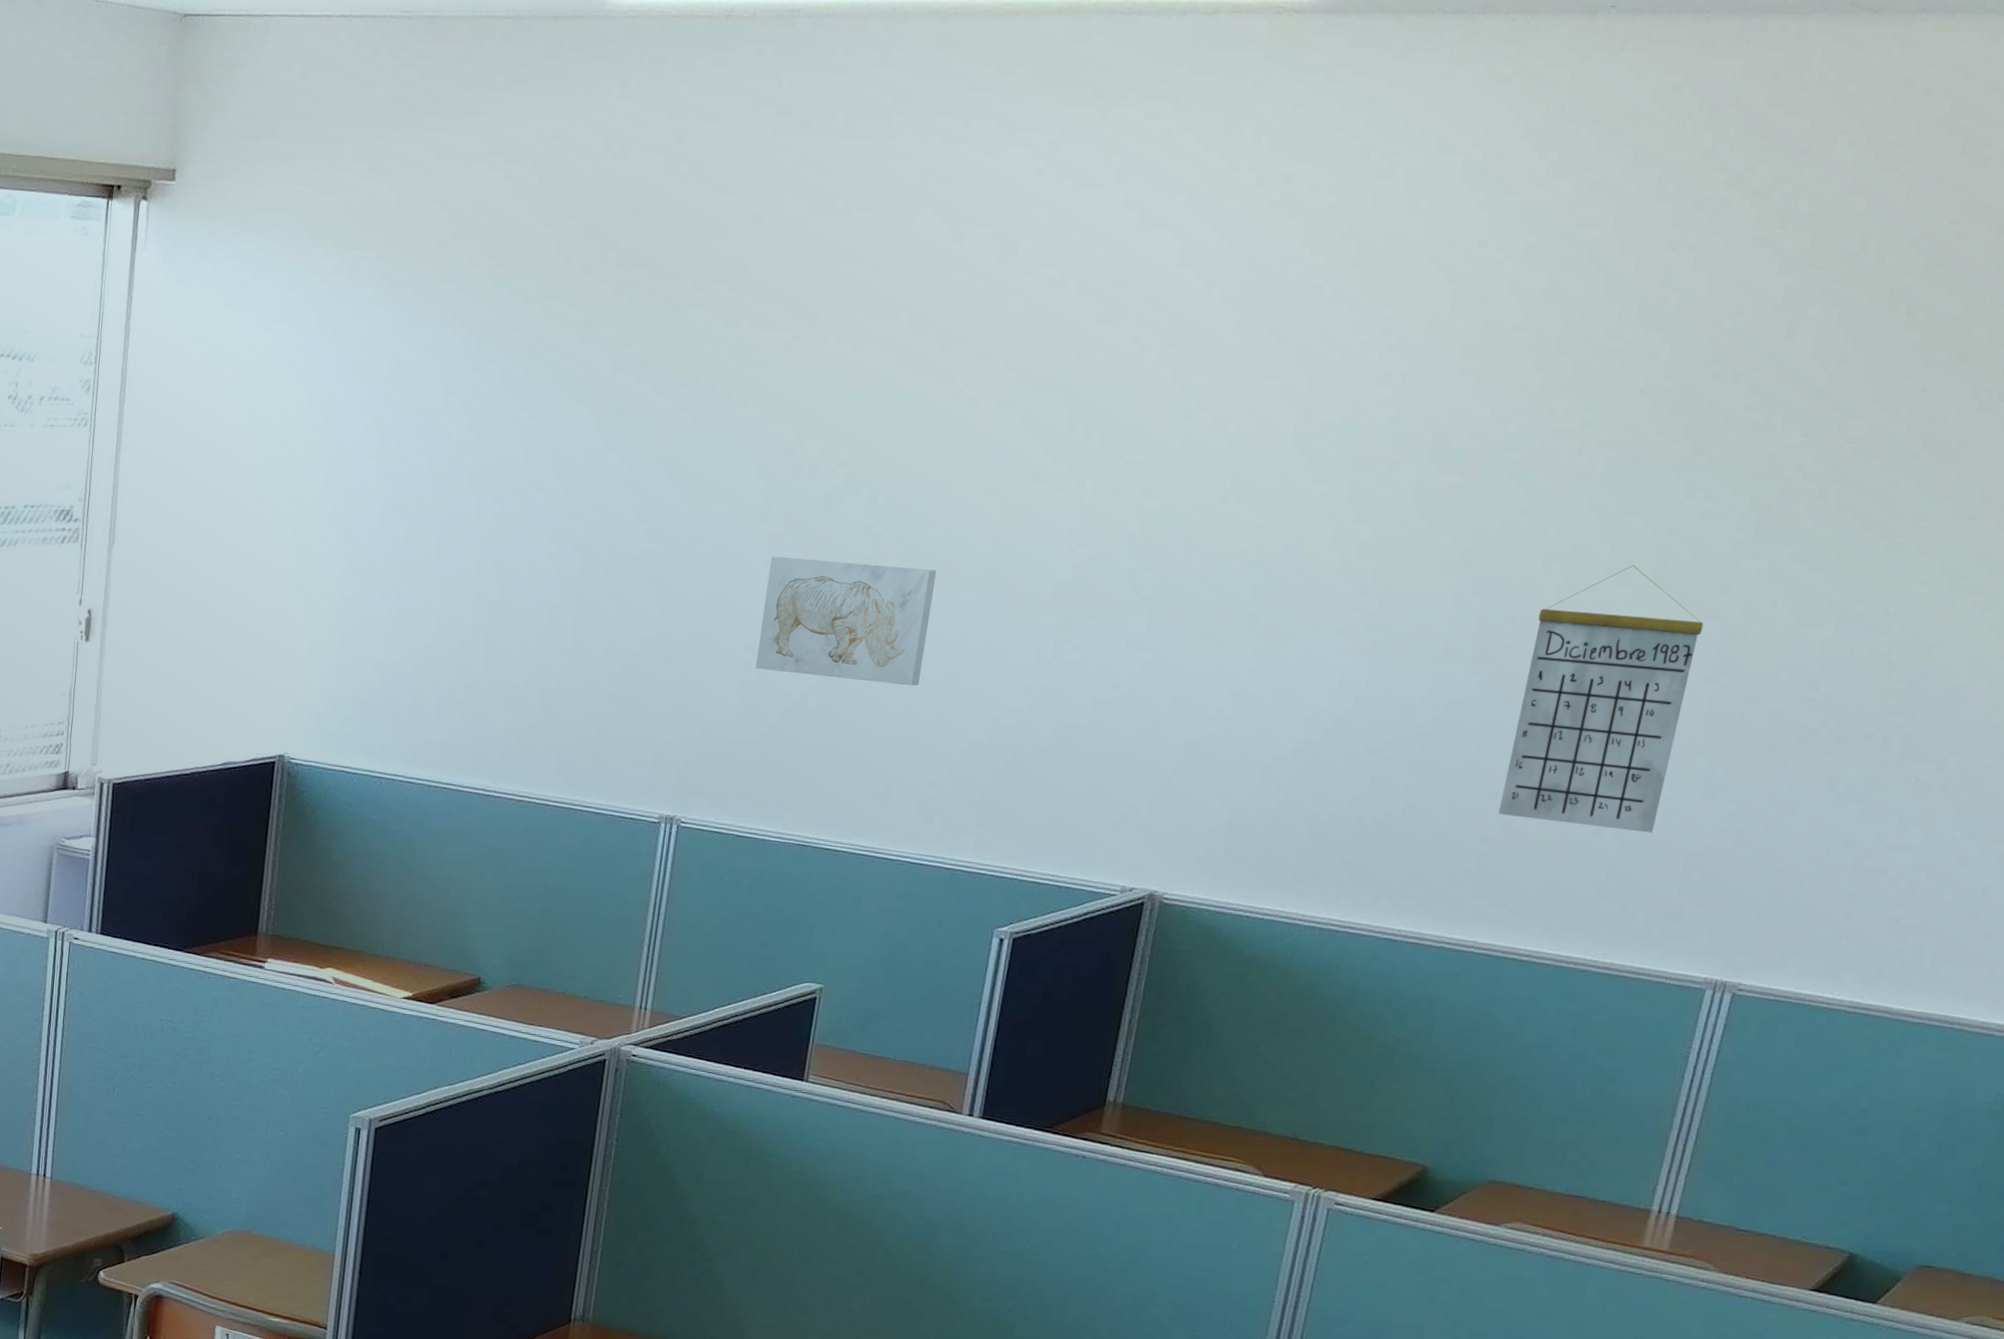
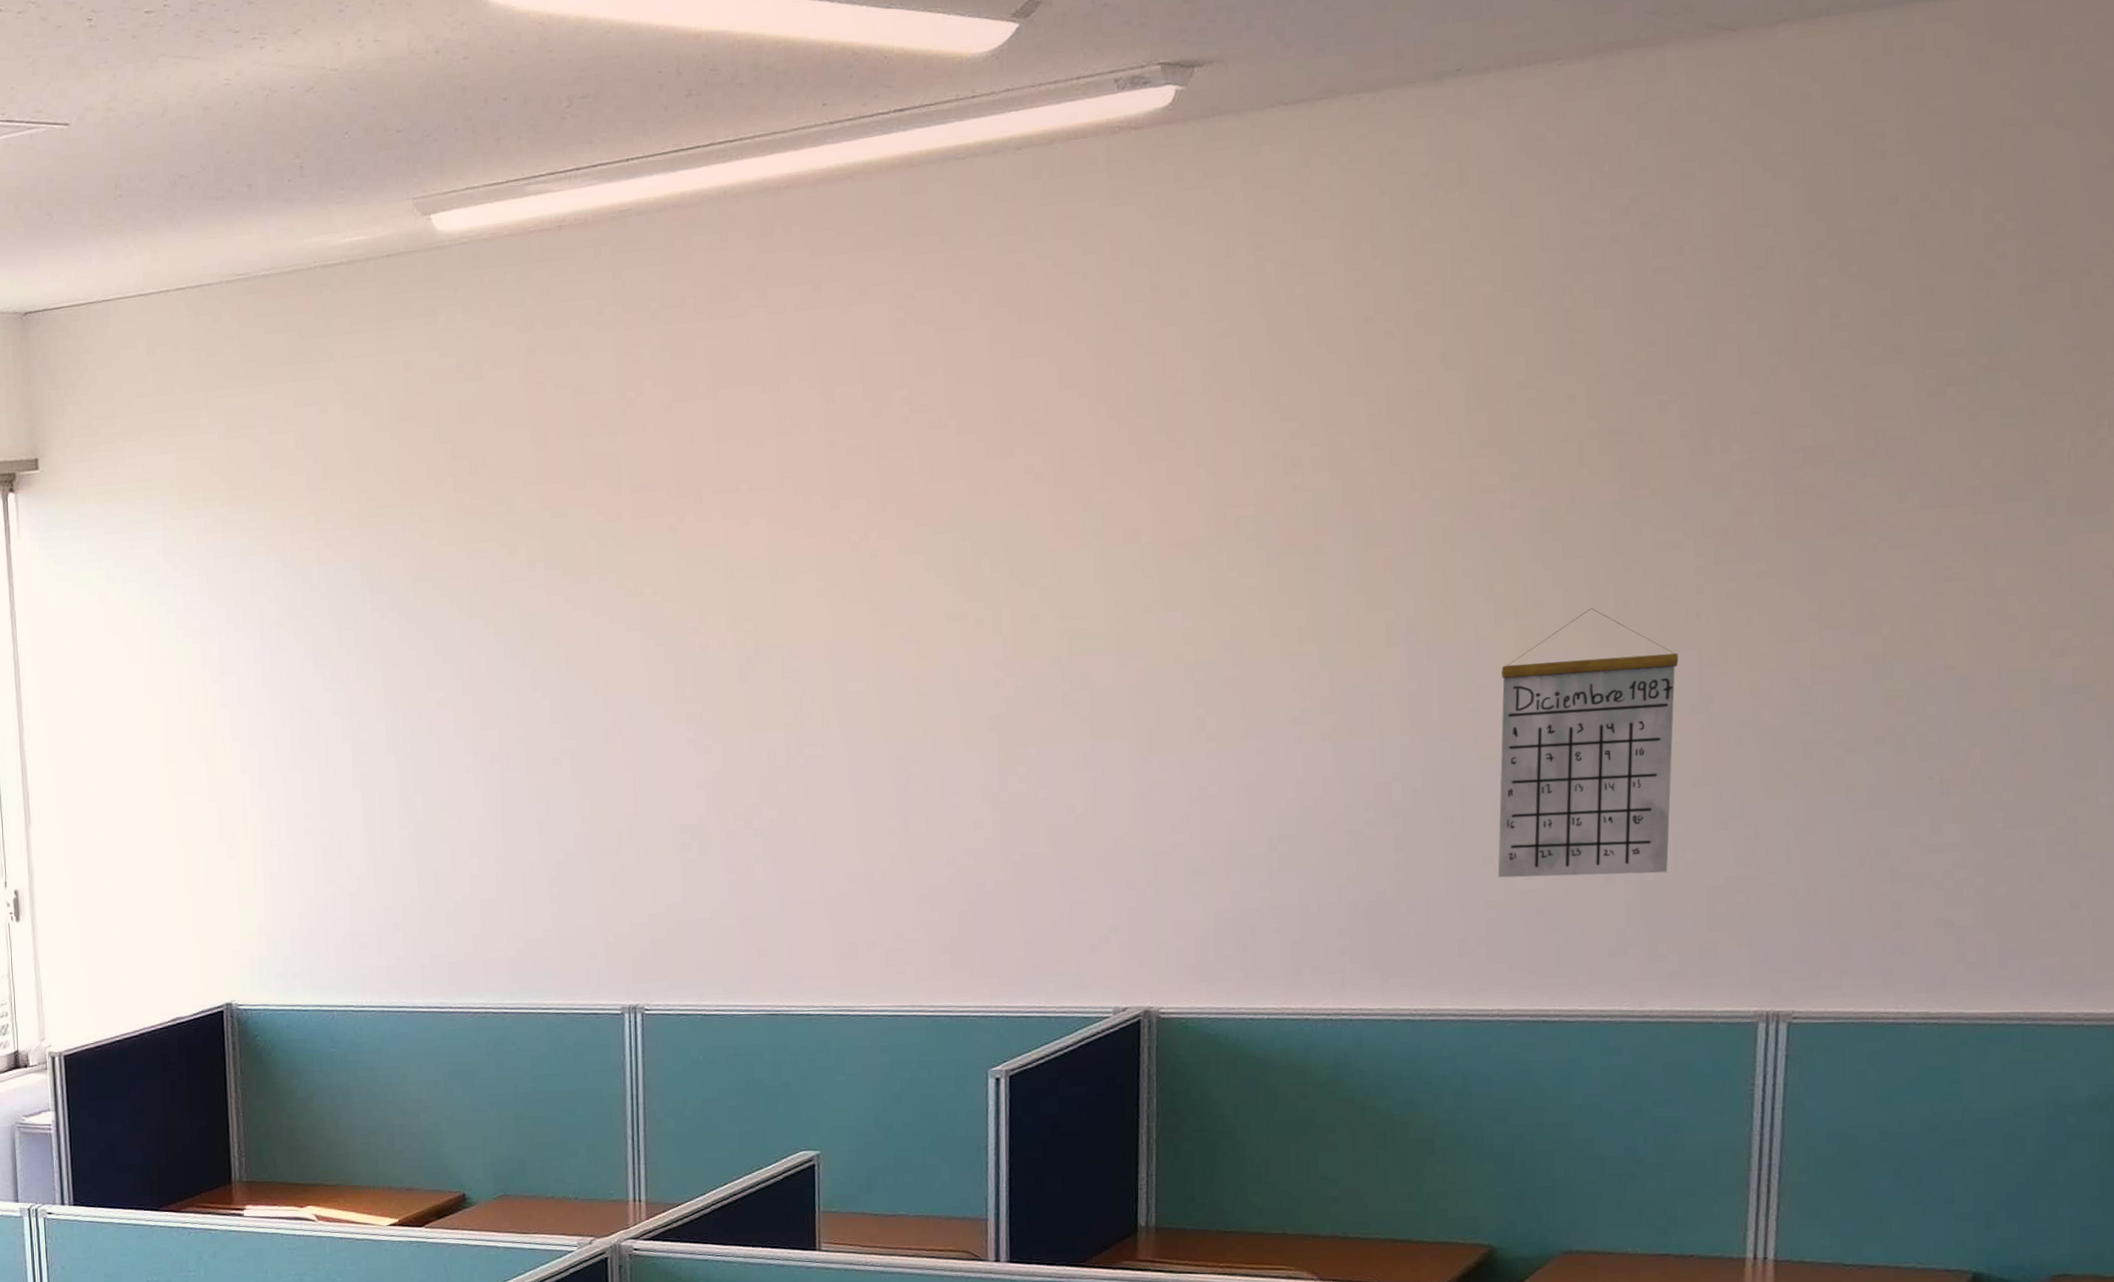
wall art: present [756,556,937,686] -> none [692,723,866,848]

